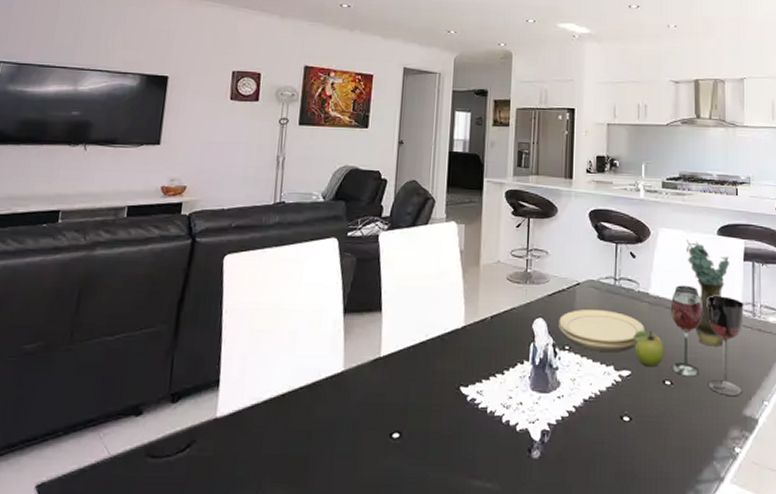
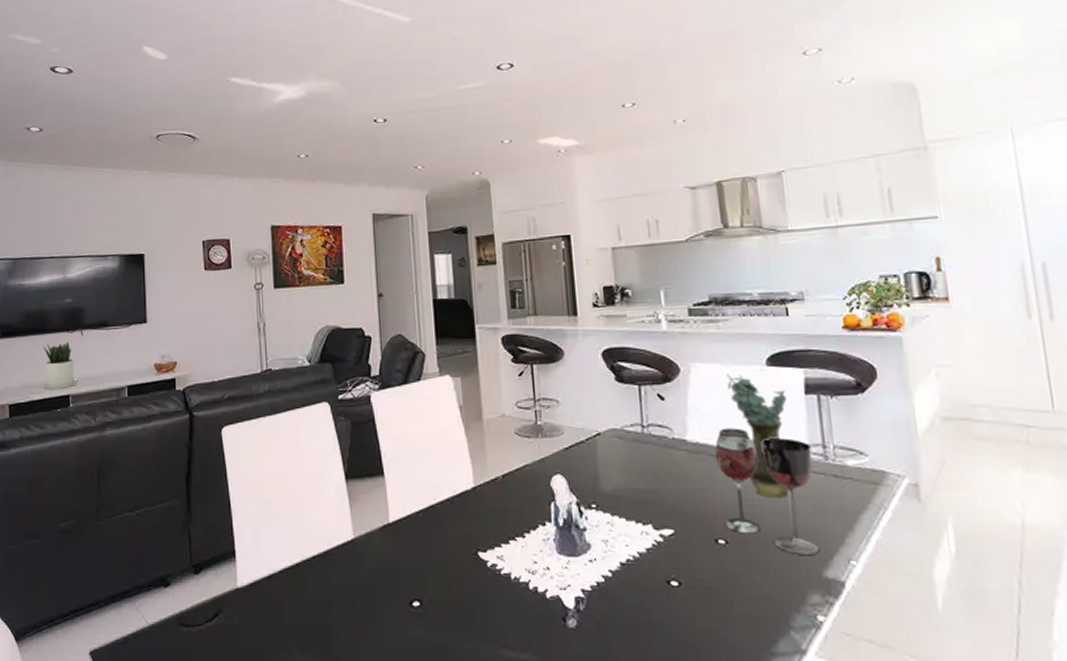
planter: none [29,154,71,204] -> present [42,342,77,390]
plate: present [559,310,645,352] -> none [580,462,686,508]
fruit: present [633,330,664,367] -> none [672,482,714,524]

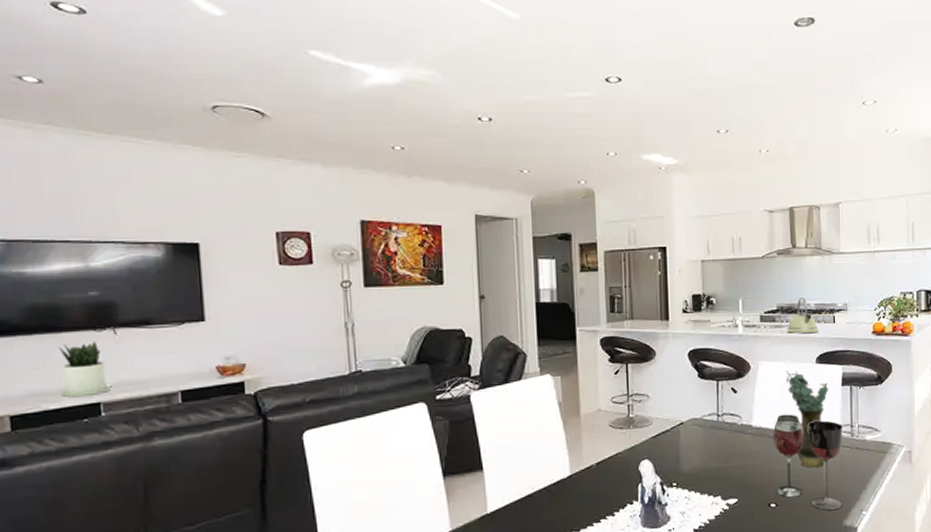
kettle: none [723,286,767,330] -> present [786,297,819,334]

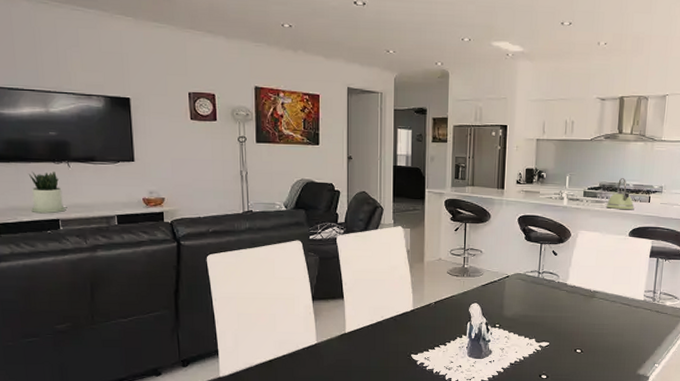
wineglass: present [772,414,804,498] -> none [583,277,611,347]
vase: present [786,370,829,468] -> none [601,240,638,324]
wineglass: present [808,420,843,511] -> none [611,285,646,361]

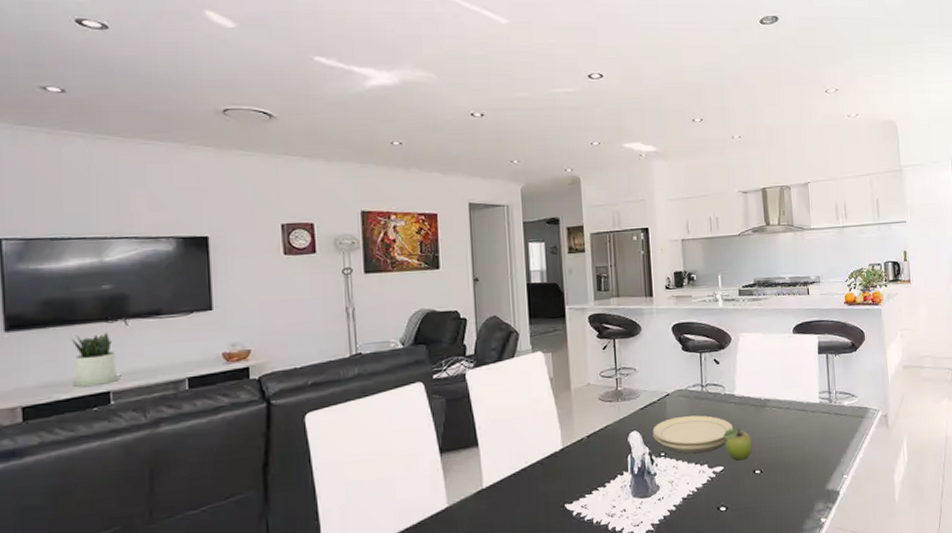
plate: none [491,297,563,328] -> present [653,415,734,454]
fruit: none [552,312,577,340] -> present [723,428,753,461]
kettle: present [606,178,635,210] -> none [764,272,794,306]

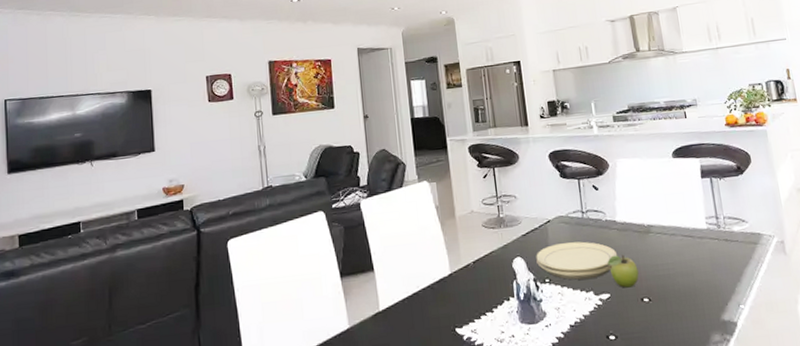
planter: present [70,333,120,388] -> none [52,173,87,219]

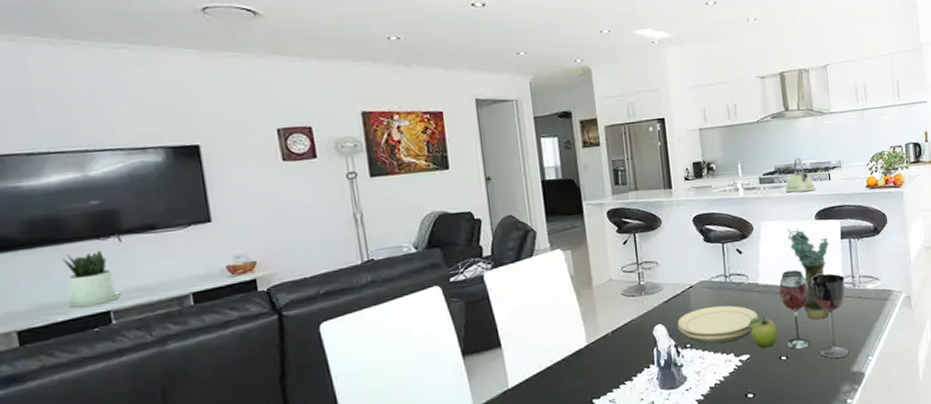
planter: none [52,173,87,219] -> present [61,251,120,308]
wineglass: none [637,208,675,292] -> present [778,270,811,350]
kettle: none [640,96,671,131] -> present [785,158,816,193]
vase: none [644,166,694,262] -> present [787,228,830,320]
wineglass: none [672,213,718,305] -> present [812,273,849,359]

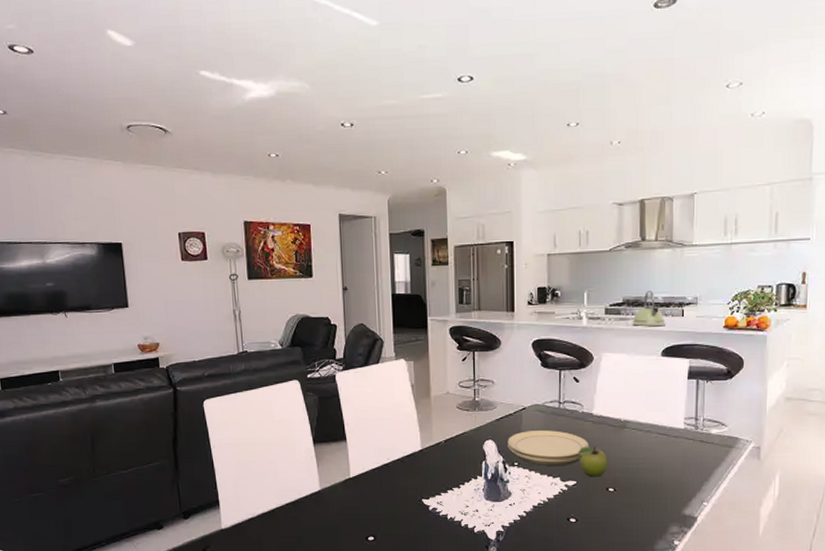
planter: present [61,251,120,308] -> none [28,323,65,366]
wineglass: present [778,270,811,350] -> none [613,404,645,484]
vase: present [787,228,830,320] -> none [630,362,674,457]
wineglass: present [812,273,849,359] -> none [649,413,687,499]

